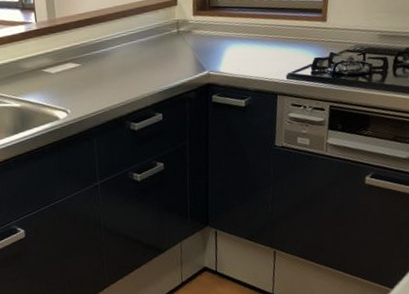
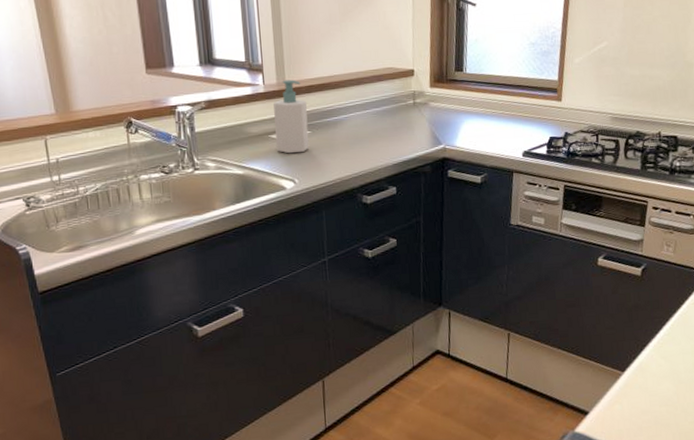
soap bottle: none [45,16,80,86] -> present [273,79,310,154]

